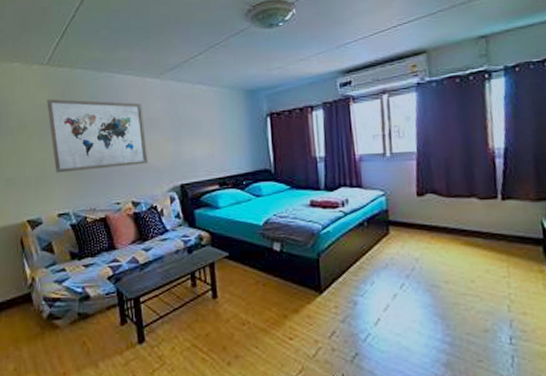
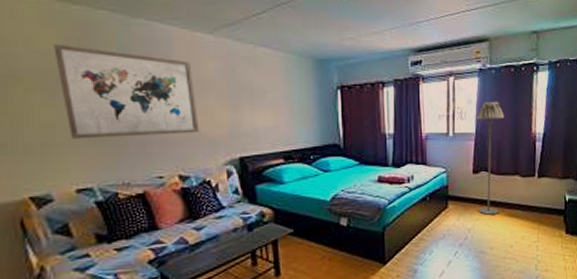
floor lamp: none [417,117,453,243] -> present [476,102,505,215]

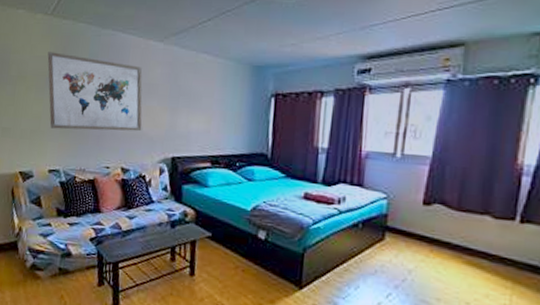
floor lamp: present [476,102,505,215] -> none [424,120,477,260]

